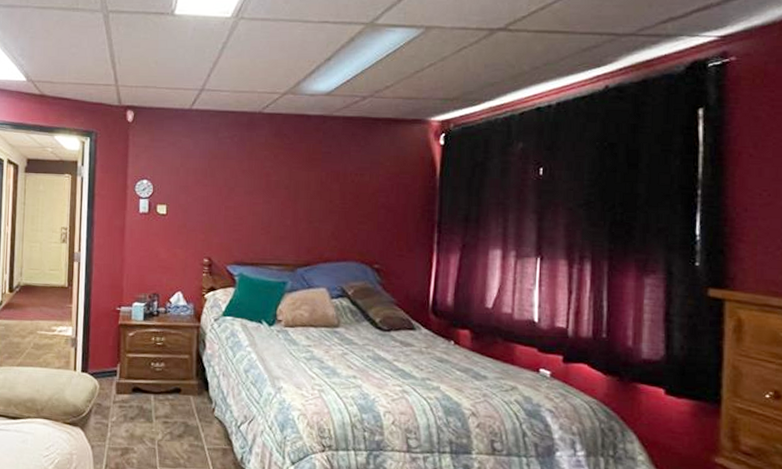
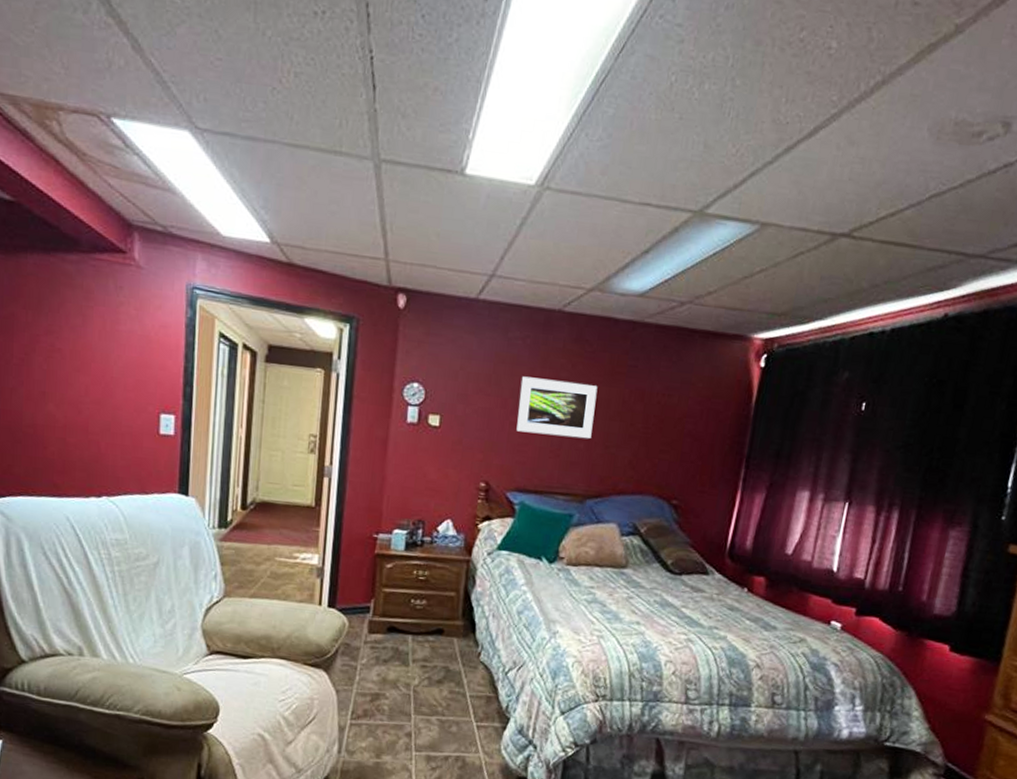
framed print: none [231,168,298,216] -> present [516,376,598,439]

